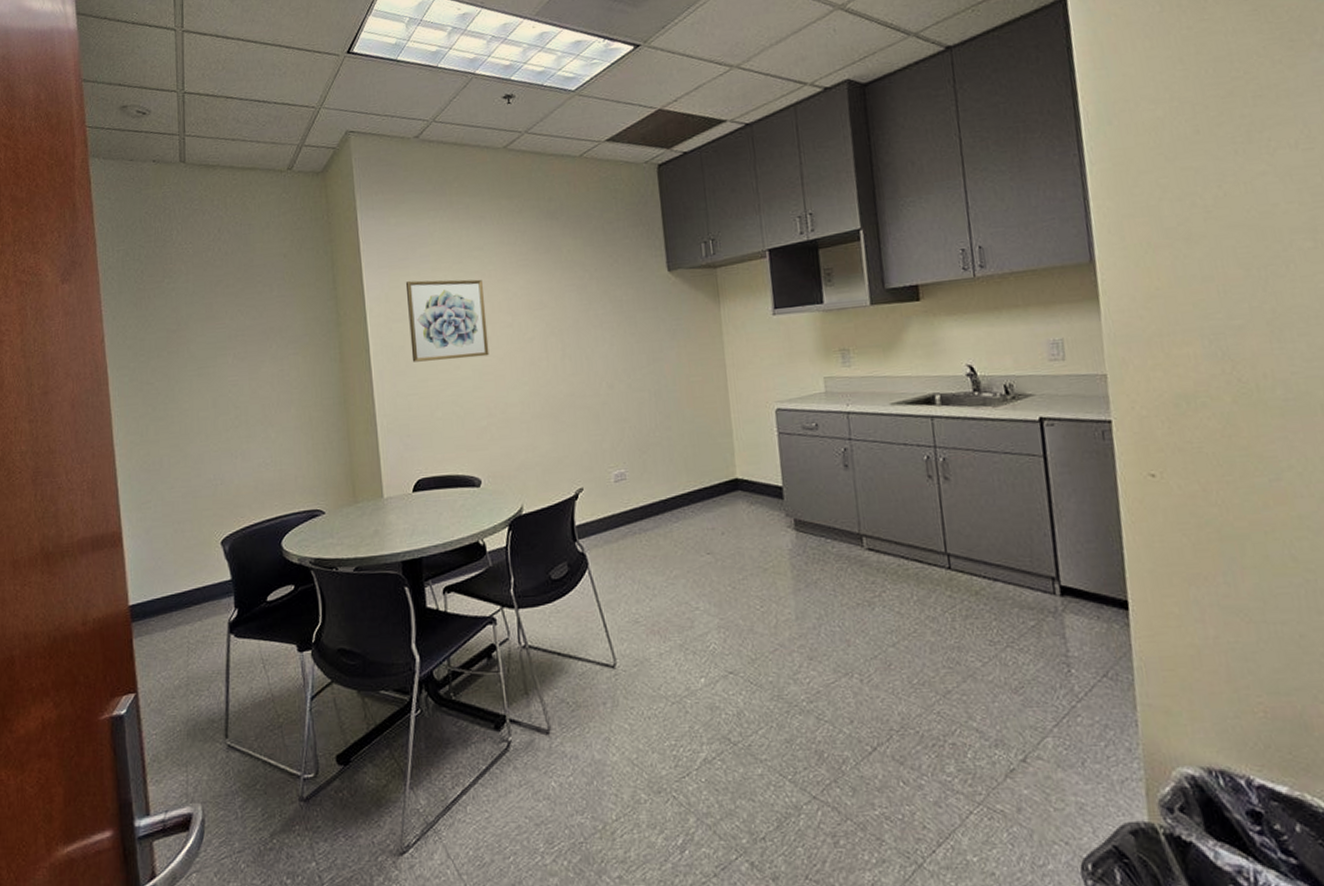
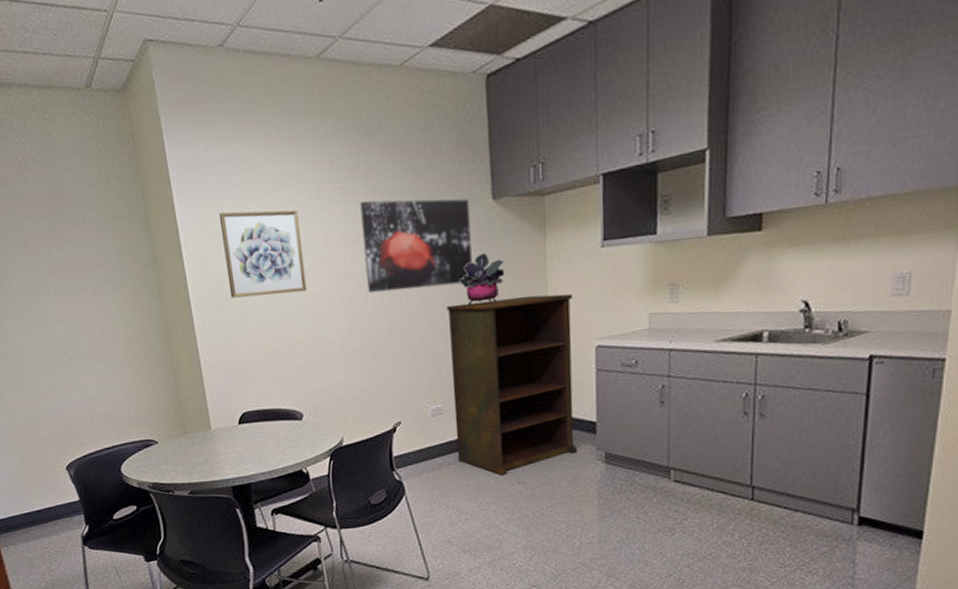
wall art: none [542,270,651,358] -> present [360,198,472,294]
shelving unit: none [627,358,767,545] -> present [447,294,578,475]
potted plant: none [639,319,683,370] -> present [460,252,505,306]

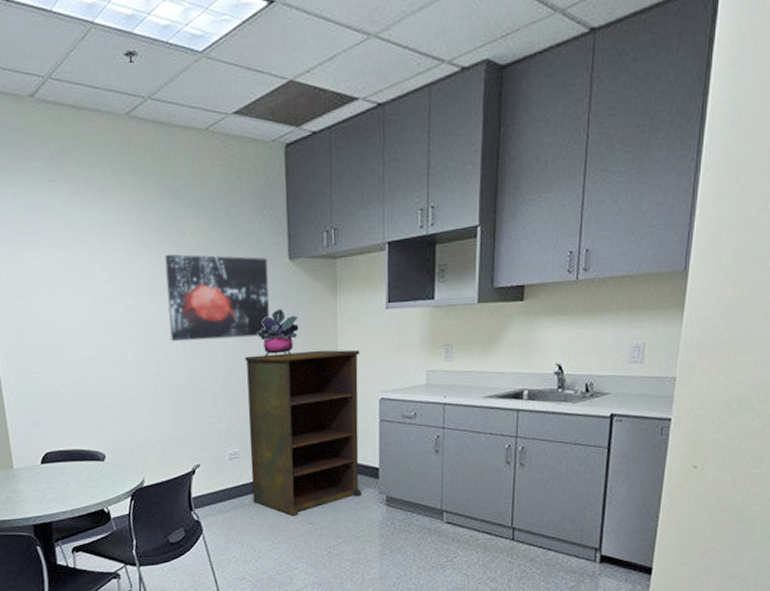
wall art: present [218,210,307,298] -> none [26,257,112,341]

